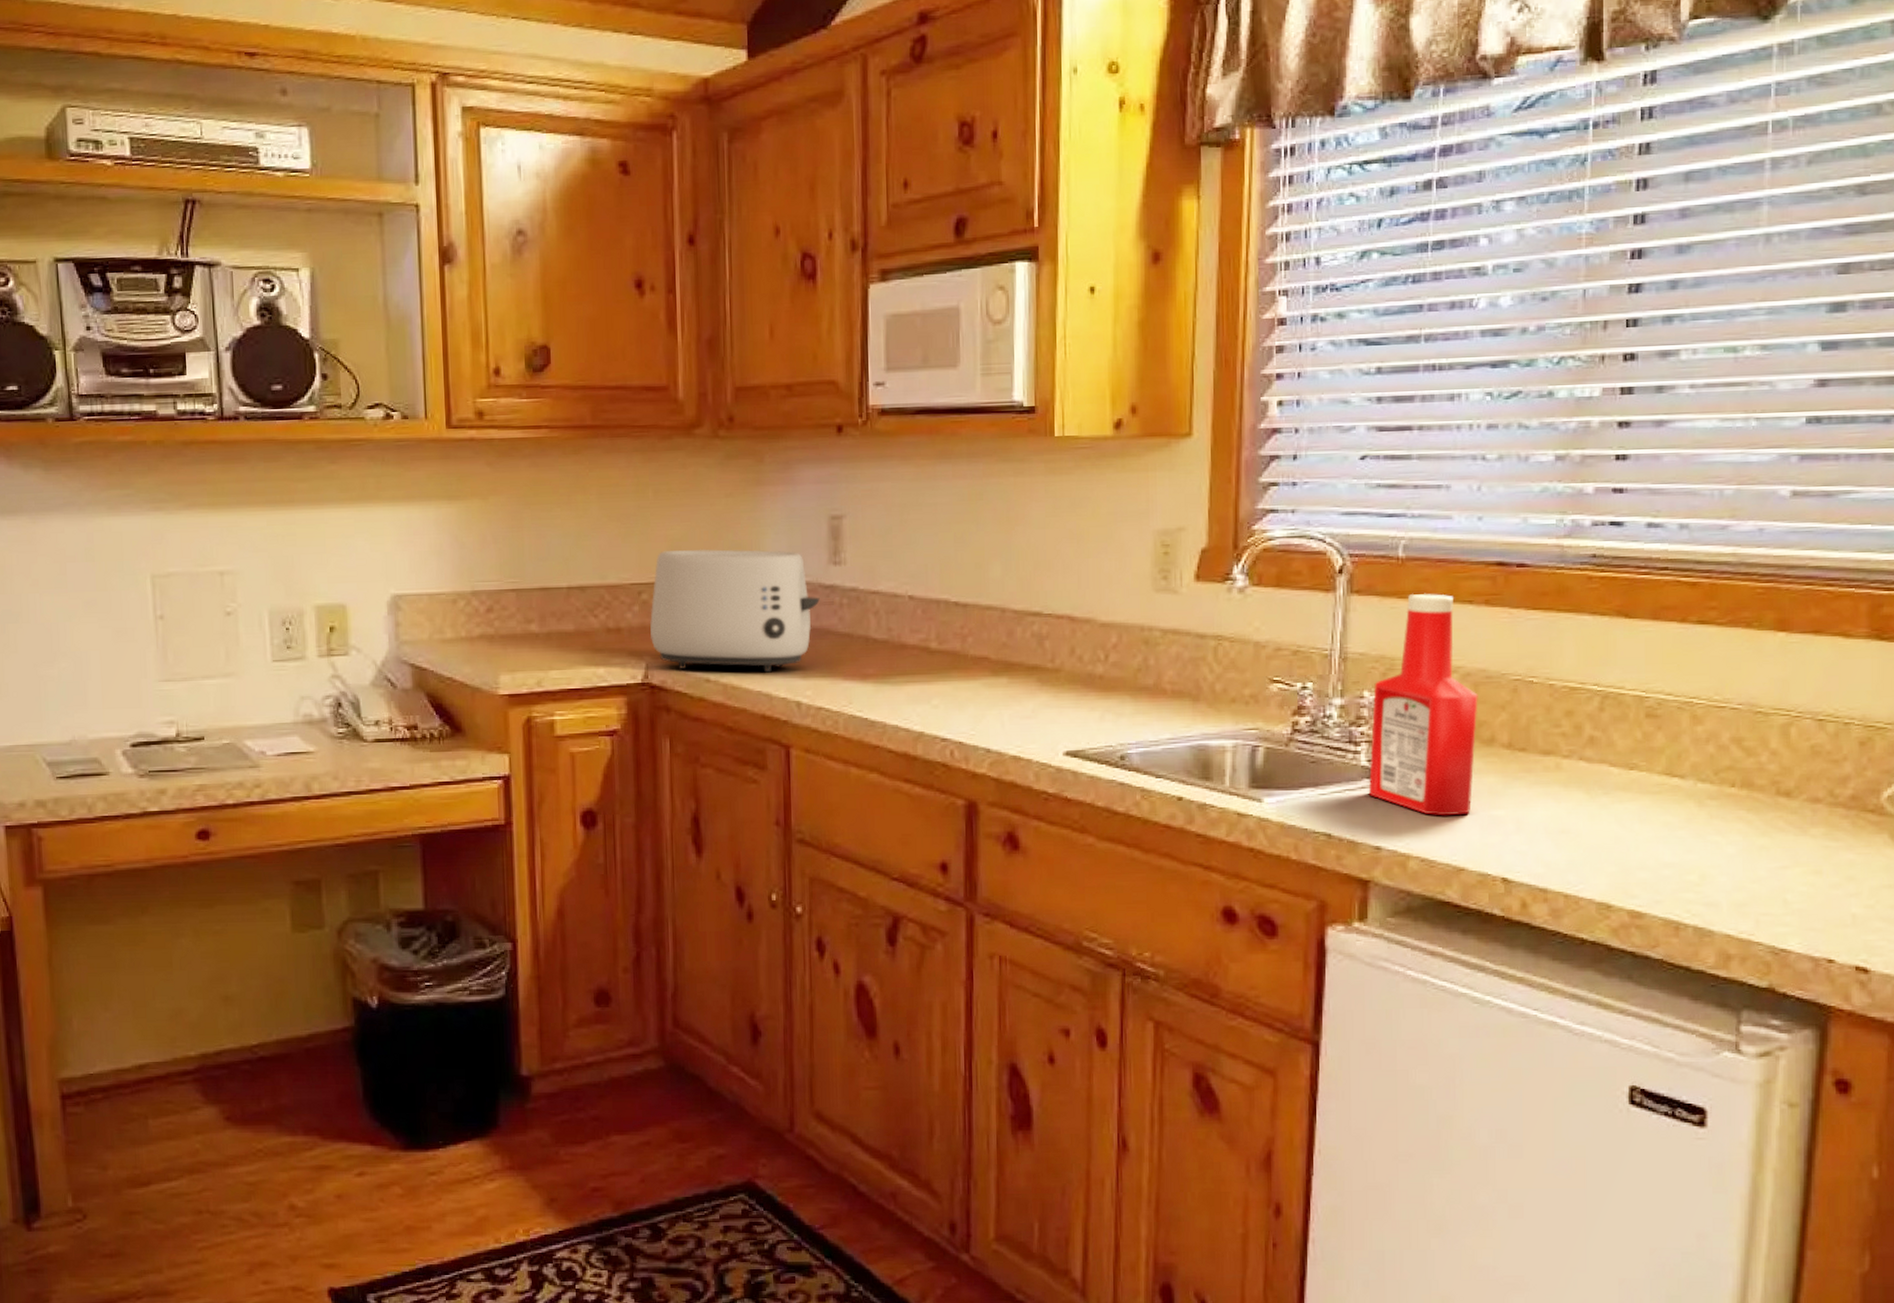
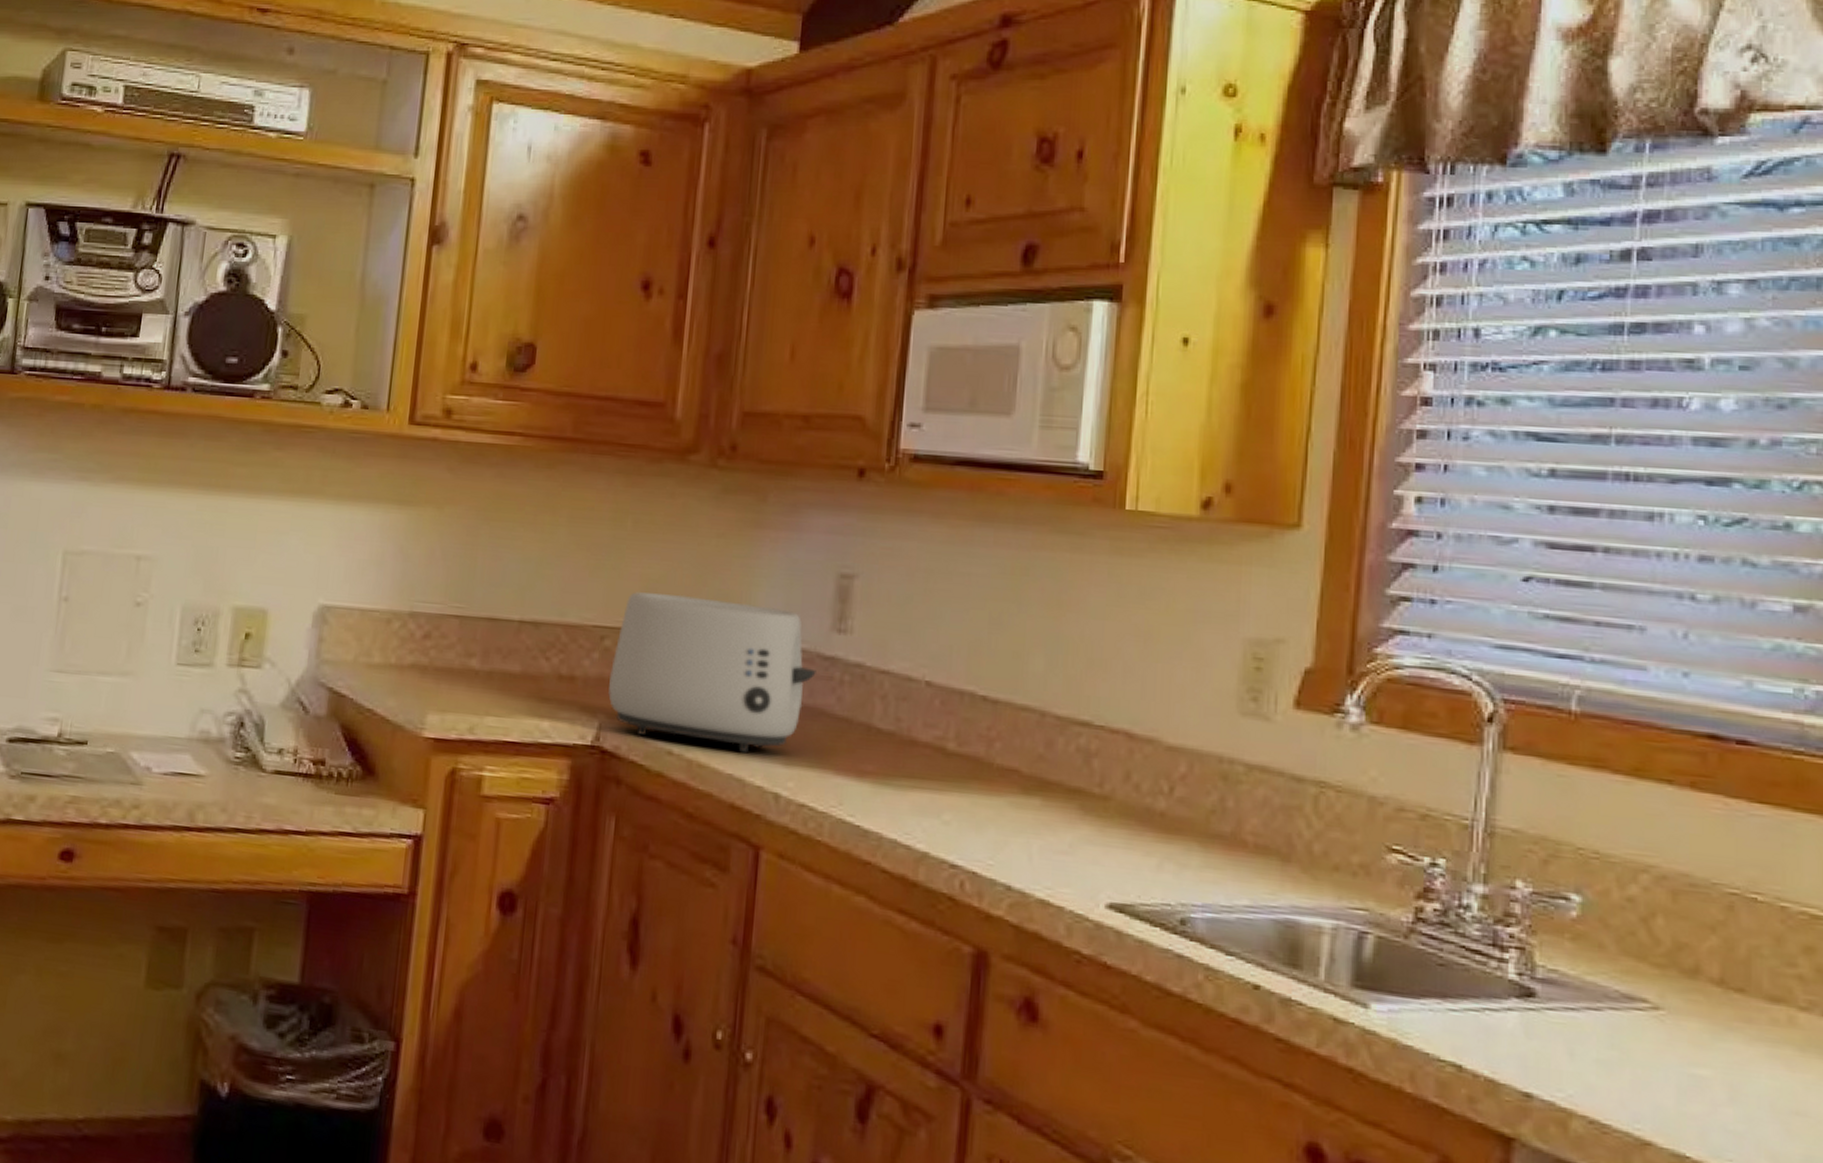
ketchup bottle: present [1368,594,1478,816] -> none [1517,761,1677,1068]

